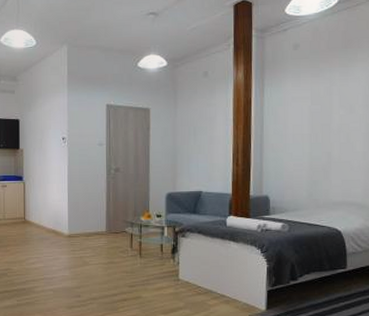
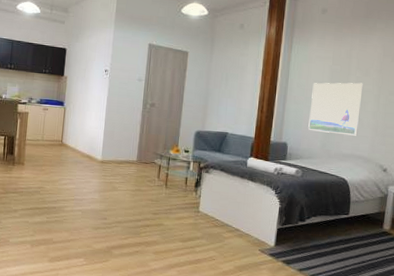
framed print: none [291,121,349,181] -> present [308,82,363,136]

